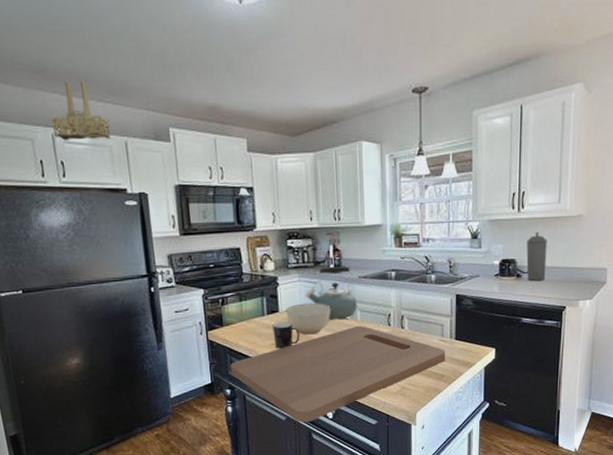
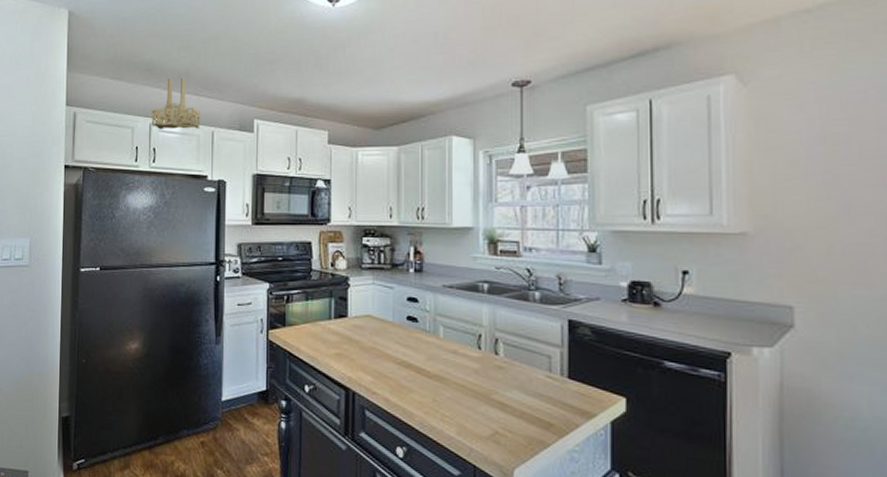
cutting board: present [231,326,446,423] -> none [289,345,555,458]
mug: present [272,321,300,350] -> none [339,328,369,362]
bowl: present [285,302,331,335] -> none [354,310,408,349]
kettle: present [305,266,358,321] -> none [379,270,441,335]
canister: present [526,232,547,282] -> none [666,251,697,315]

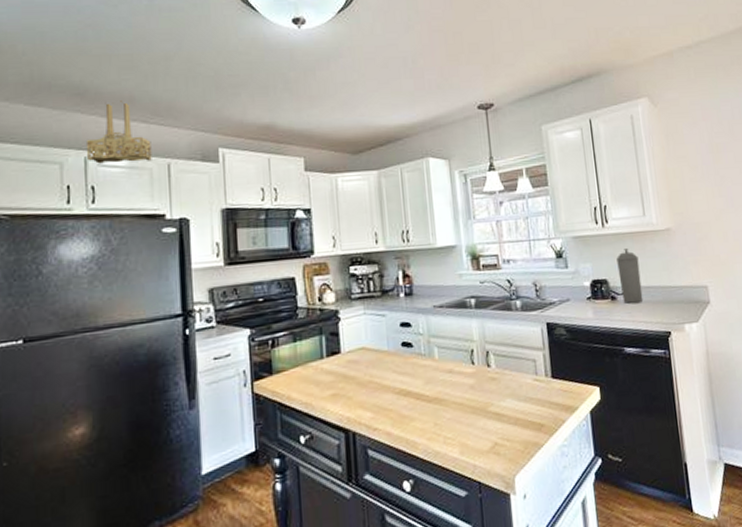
canister: none [666,251,697,315] -> present [616,249,643,304]

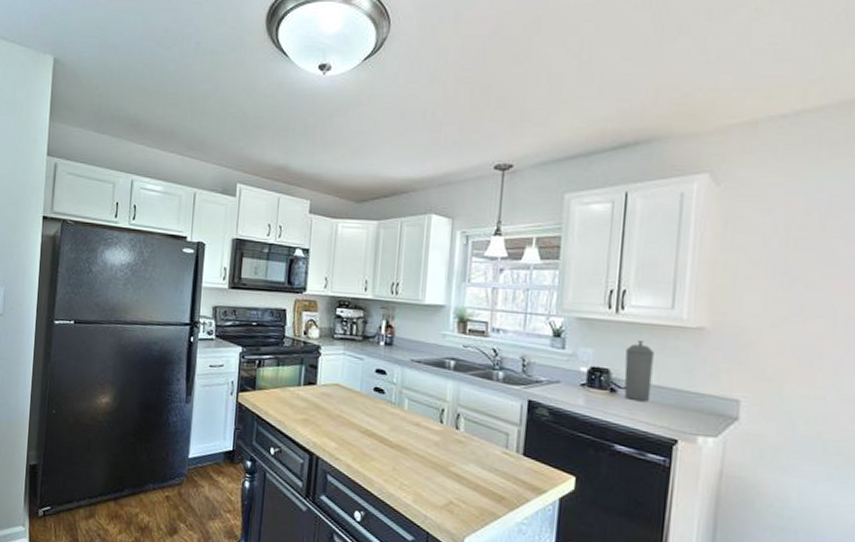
decorative basket: present [87,101,152,164] -> none [134,133,183,189]

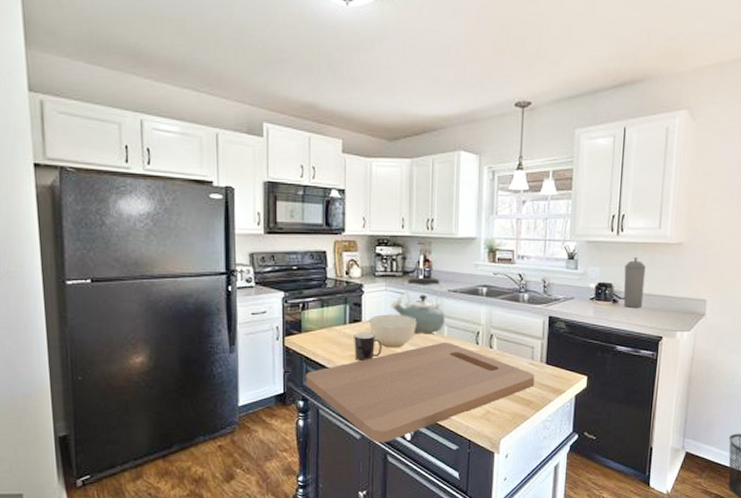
cutting board: none [255,416,509,520] -> present [306,343,535,443]
mug: none [306,395,336,428] -> present [354,332,382,362]
bowl: none [323,379,375,417] -> present [368,314,417,348]
kettle: none [348,343,407,406] -> present [391,277,446,335]

